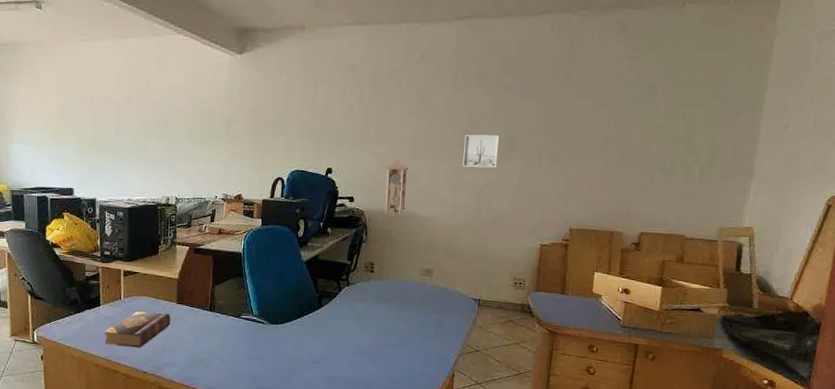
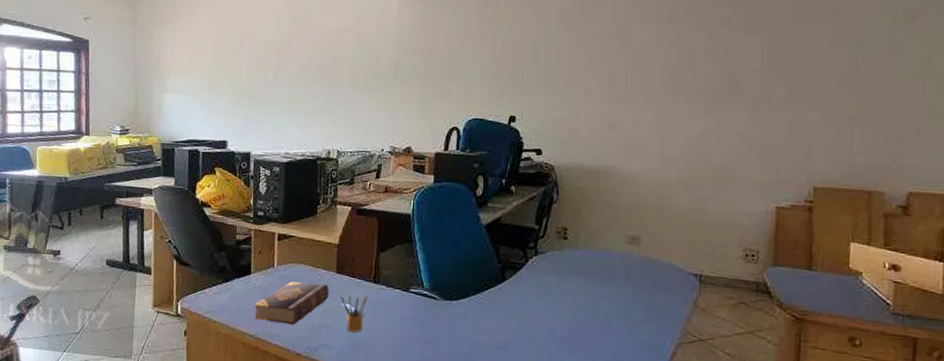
pencil box: none [180,320,205,353] -> present [340,293,368,332]
pendulum clock: present [383,158,409,216] -> none [578,103,607,172]
wall art: present [462,134,499,168] -> none [673,74,717,114]

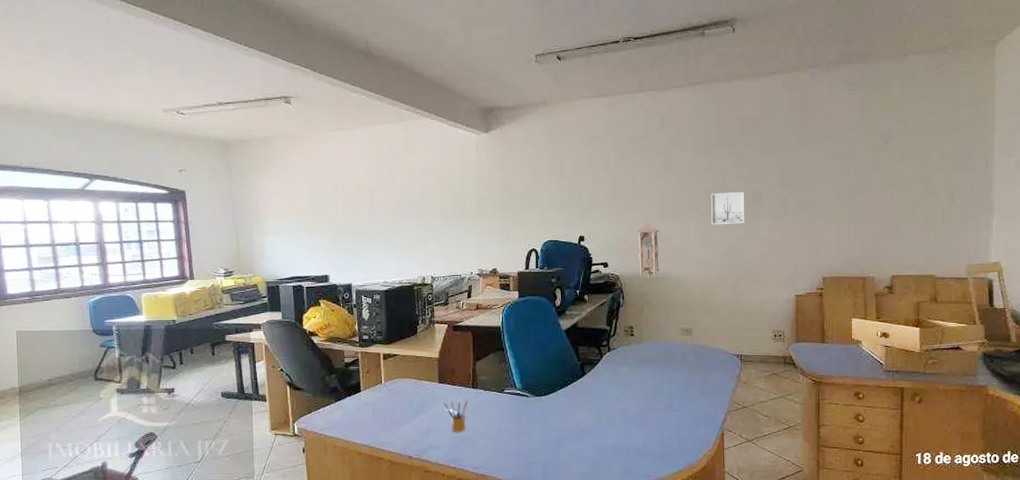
book: present [253,281,329,325] -> none [366,394,433,432]
pendulum clock: none [578,103,607,172] -> present [637,221,660,279]
wall art: none [673,74,717,114] -> present [710,191,745,225]

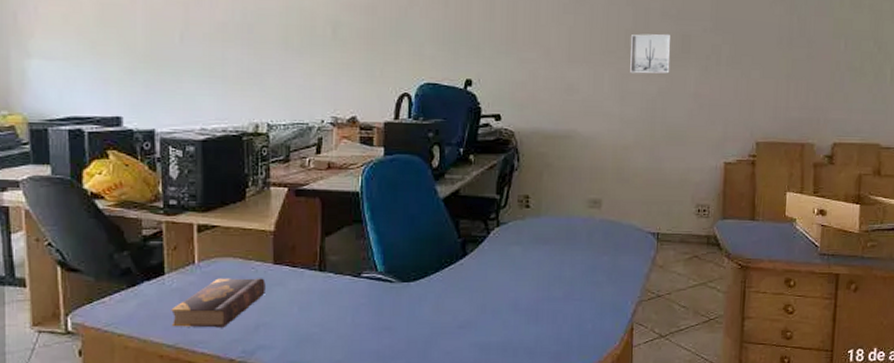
book: none [366,394,433,432] -> present [171,278,265,328]
pencil box: present [443,399,468,432] -> none [279,285,313,328]
pendulum clock: present [637,221,660,279] -> none [538,65,566,137]

